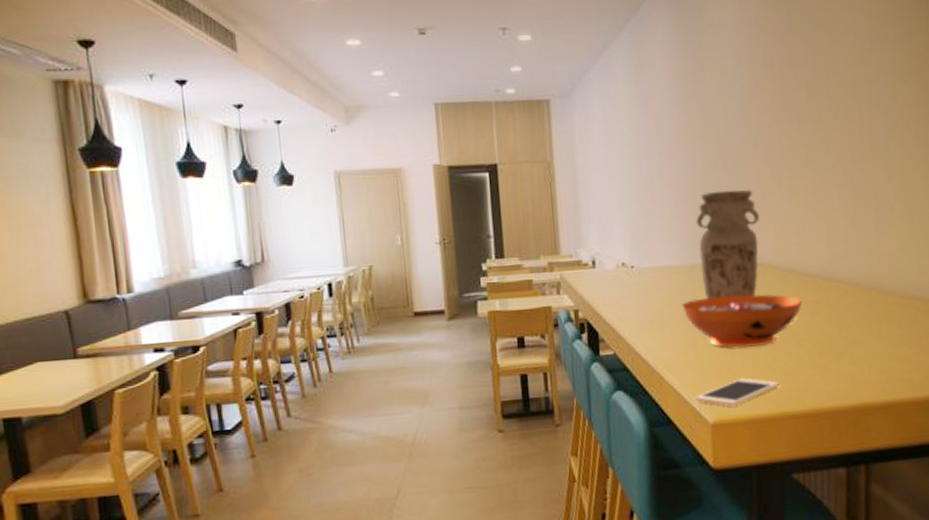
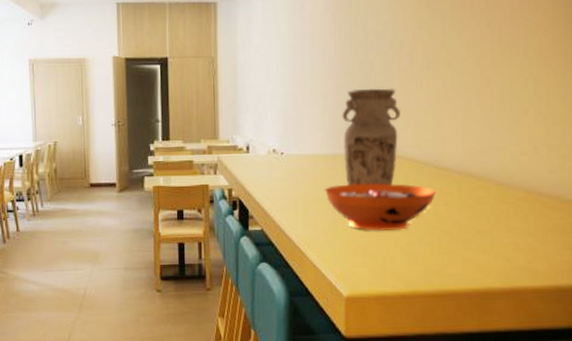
cell phone: present [695,378,779,407] -> none [332,258,409,283]

